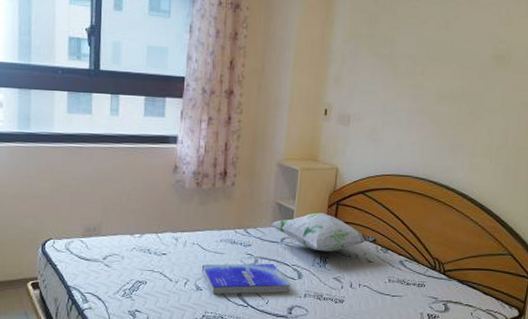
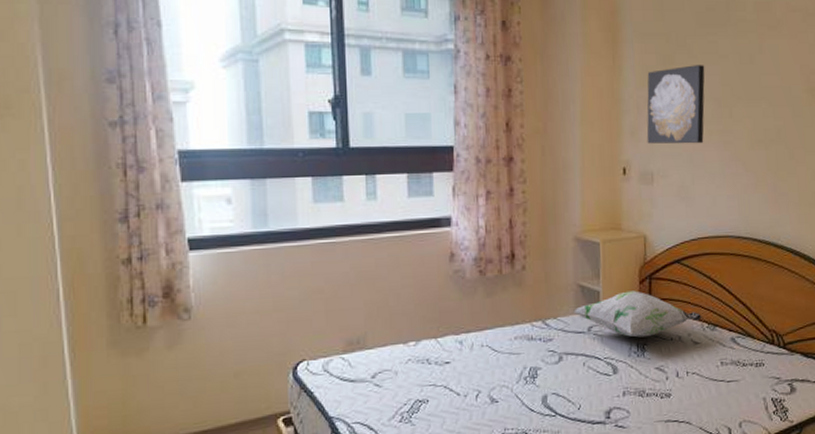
book: present [201,263,291,295] -> none [494,359,605,406]
wall art: none [348,25,406,95] -> present [646,65,705,144]

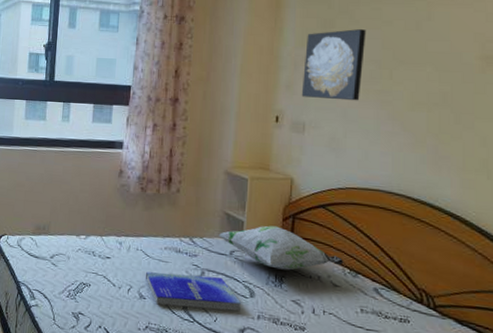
book: none [494,359,605,406] -> present [145,272,242,312]

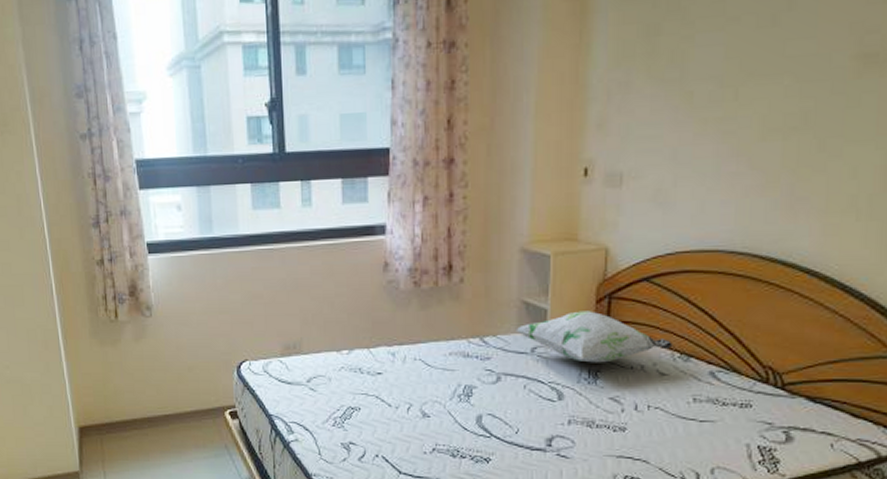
book: present [145,272,242,312] -> none [427,382,548,422]
wall art: present [301,29,366,101] -> none [617,33,704,138]

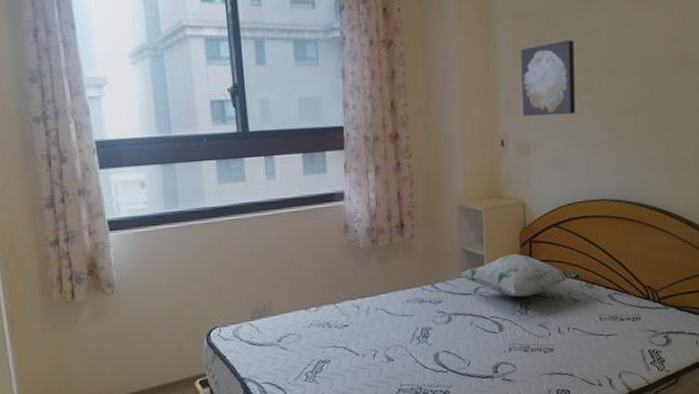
wall art: none [617,33,704,138] -> present [520,40,576,116]

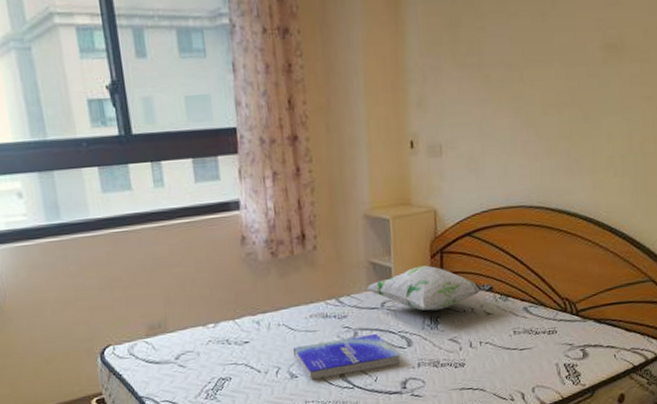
book: none [389,319,492,364] -> present [292,334,400,380]
wall art: present [520,40,576,116] -> none [432,26,494,114]

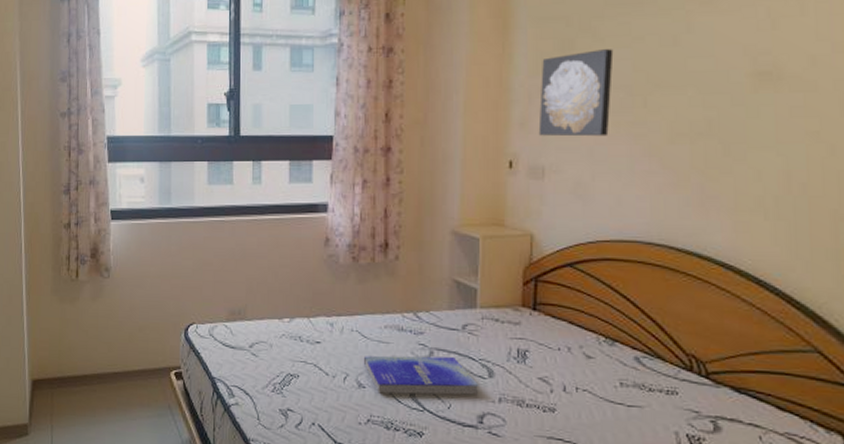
decorative pillow: present [366,265,494,311] -> none [447,292,598,343]
wall art: none [432,26,494,114] -> present [538,49,614,137]

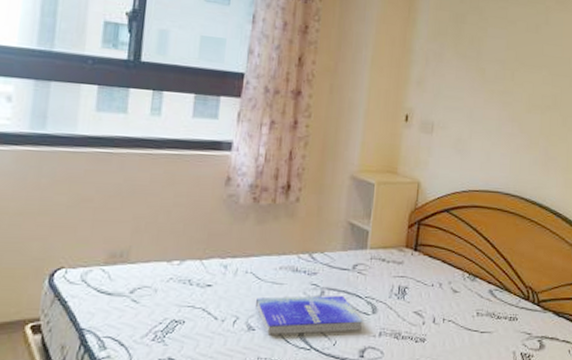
wall art: present [538,49,614,137] -> none [431,26,494,101]

